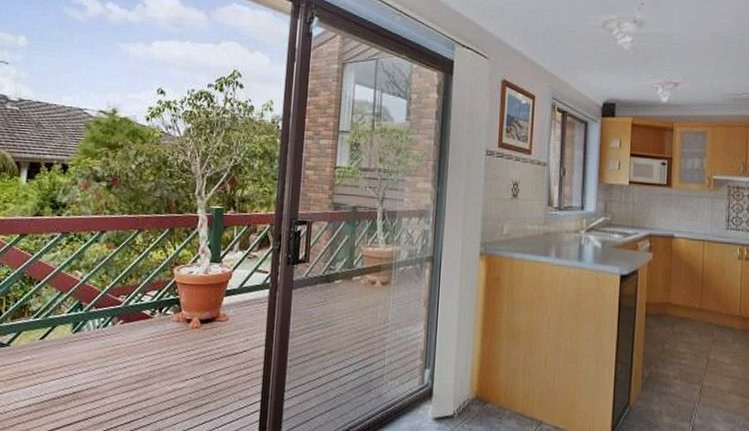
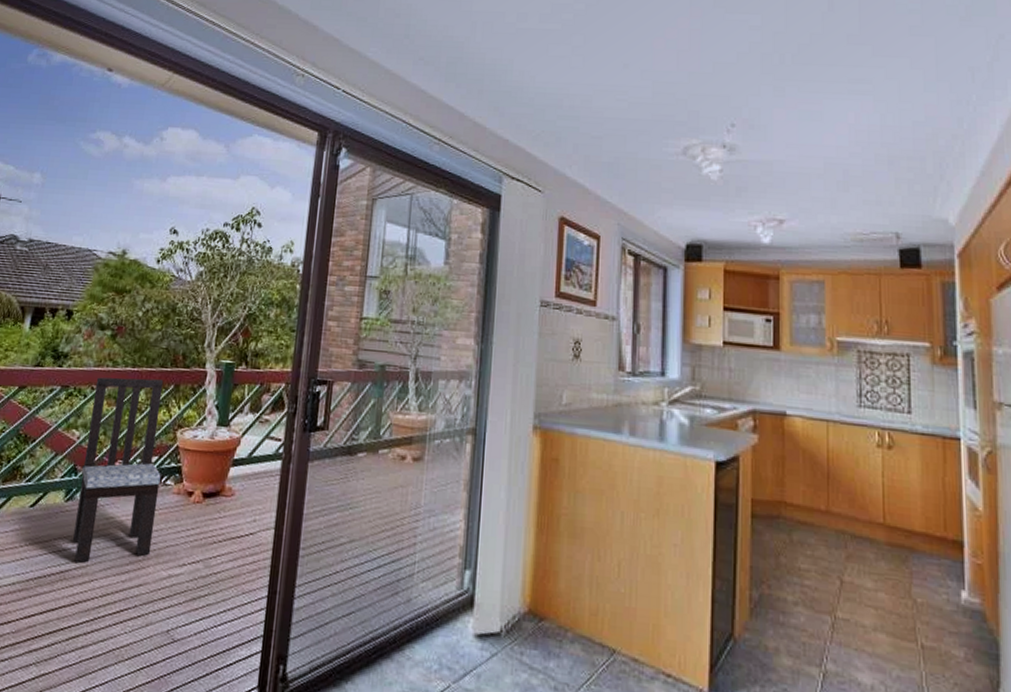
dining chair: none [83,223,161,385] -> present [73,377,164,564]

